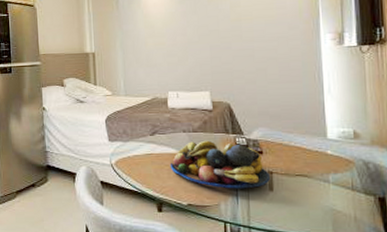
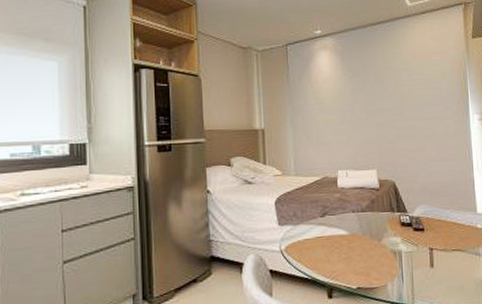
fruit bowl: present [170,140,270,189] -> none [340,219,431,269]

